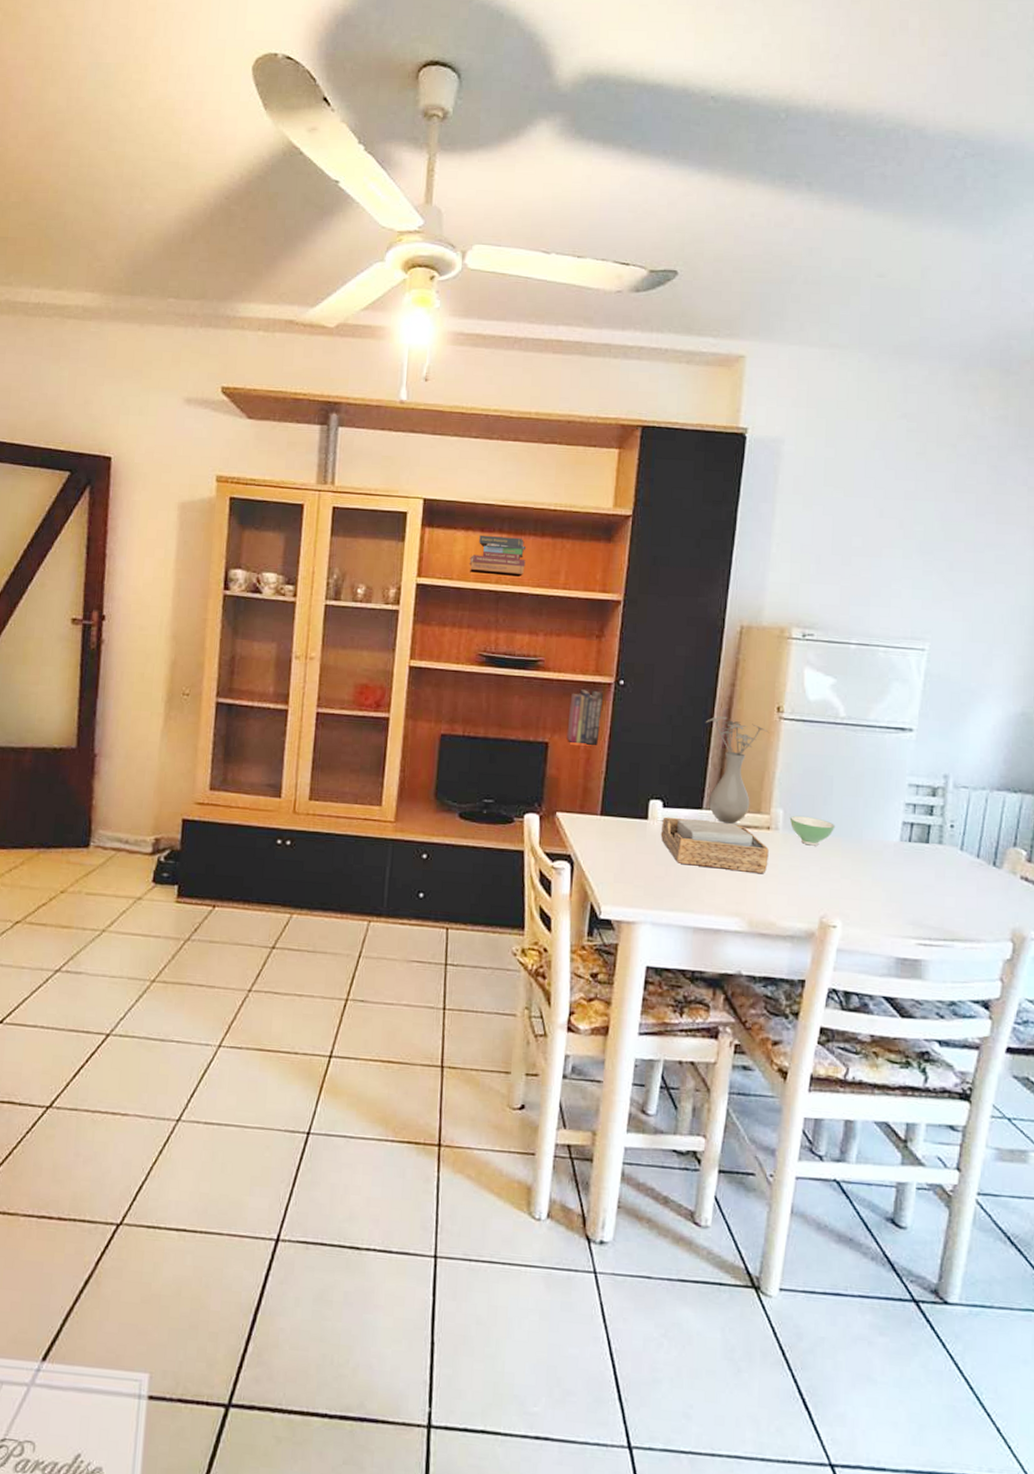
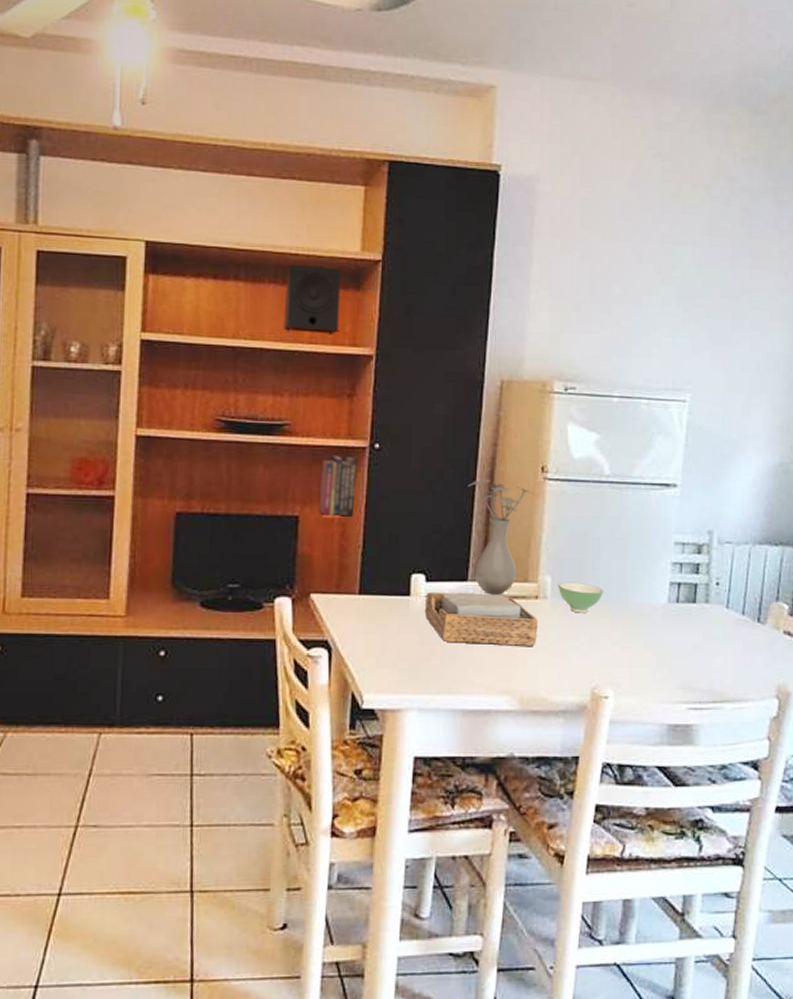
books: present [469,536,527,578] -> none [201,284,266,331]
speaker: none [541,519,594,582] -> present [284,264,341,336]

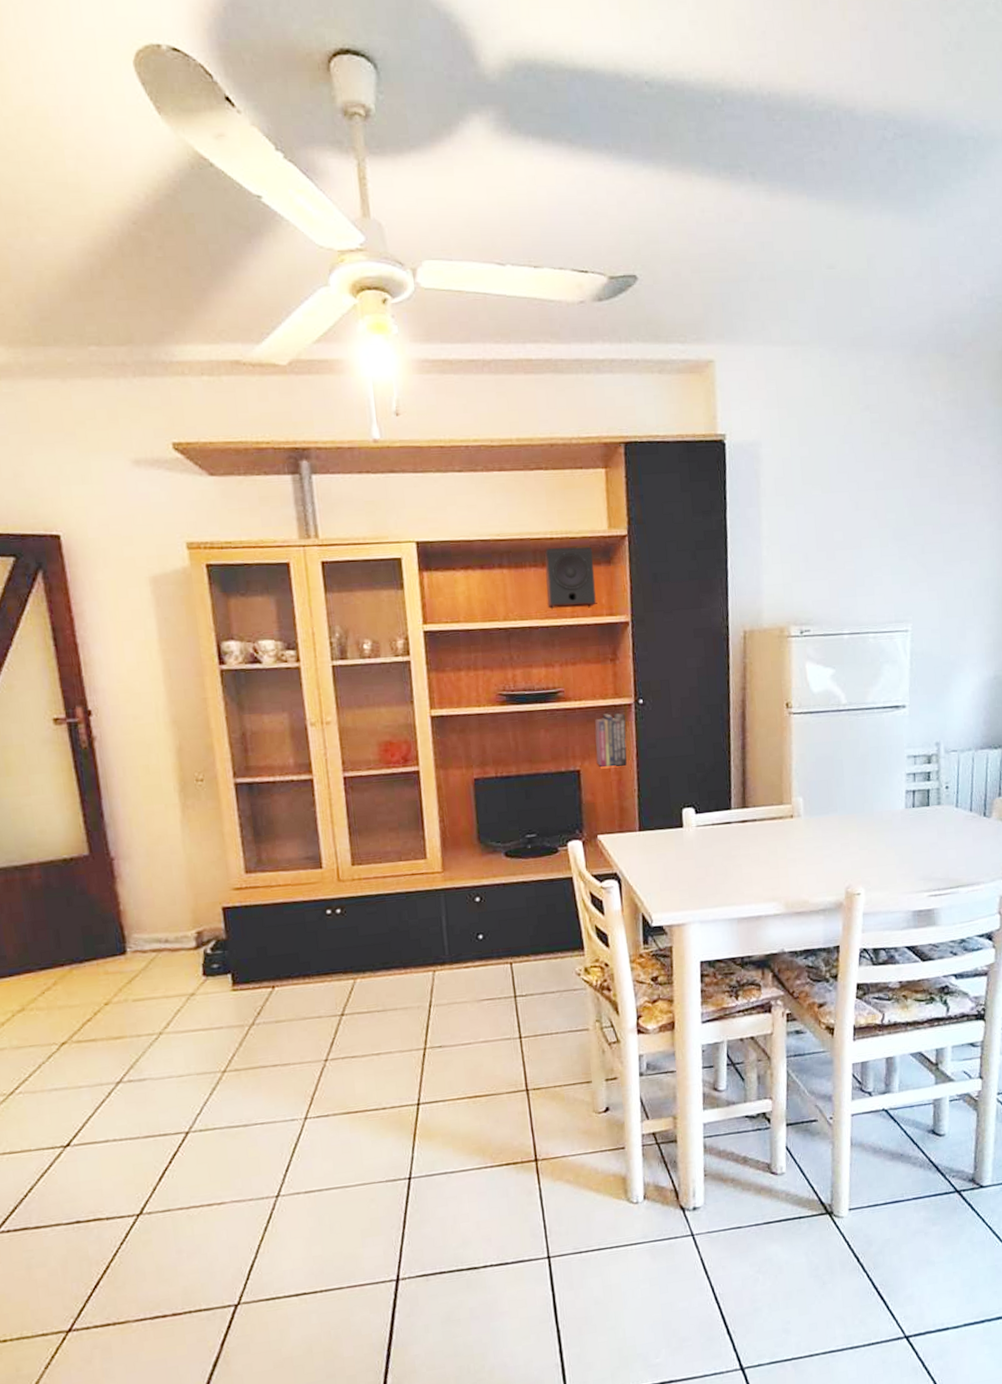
napkin holder: present [424,591,538,647] -> none [696,818,796,864]
vase: present [467,479,534,595] -> none [723,720,782,819]
bowl: present [557,582,604,613] -> none [809,799,850,826]

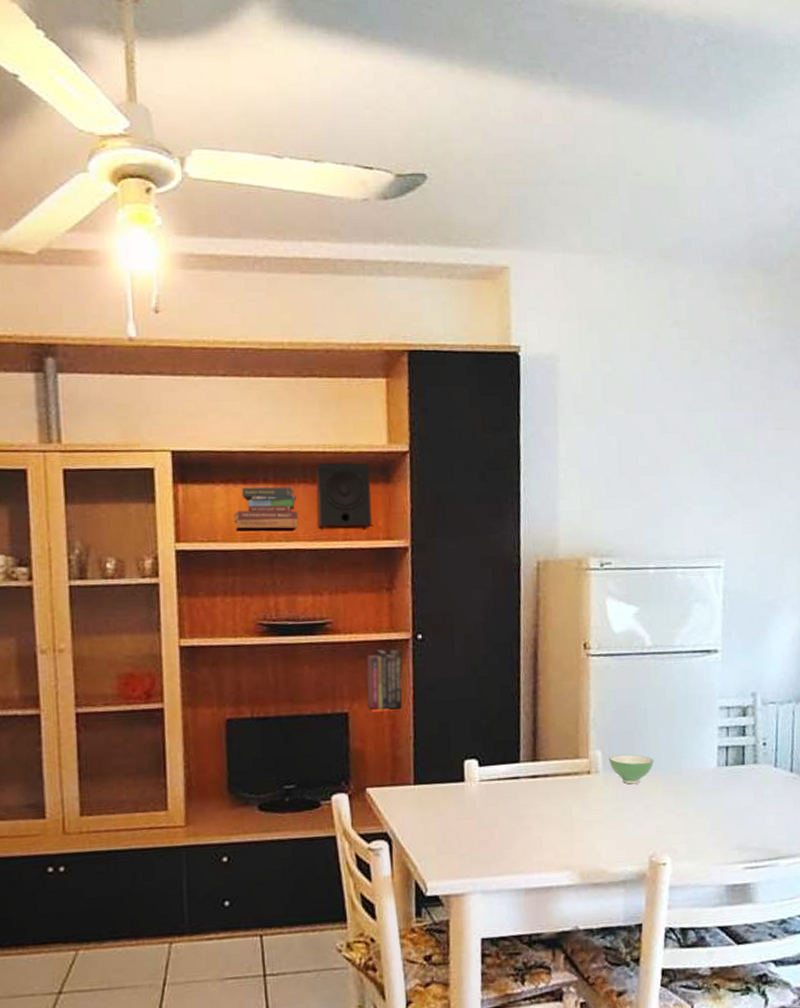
books: none [473,571,531,613] -> present [234,487,299,533]
bowl: none [809,799,850,826] -> present [608,754,655,785]

